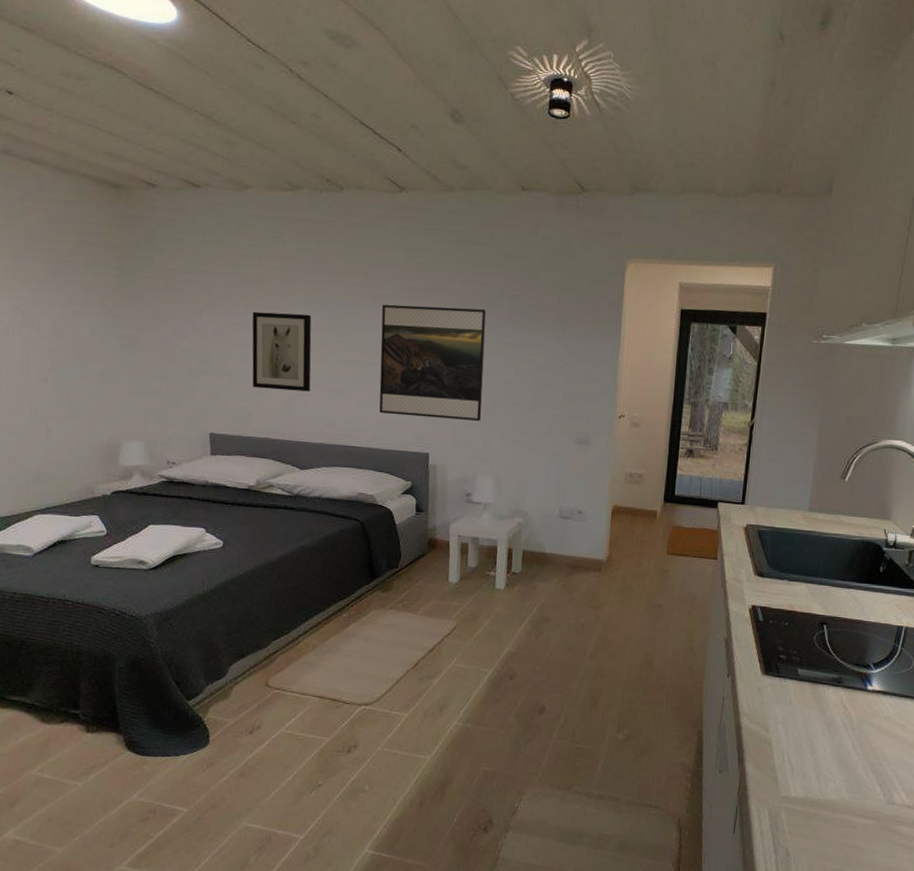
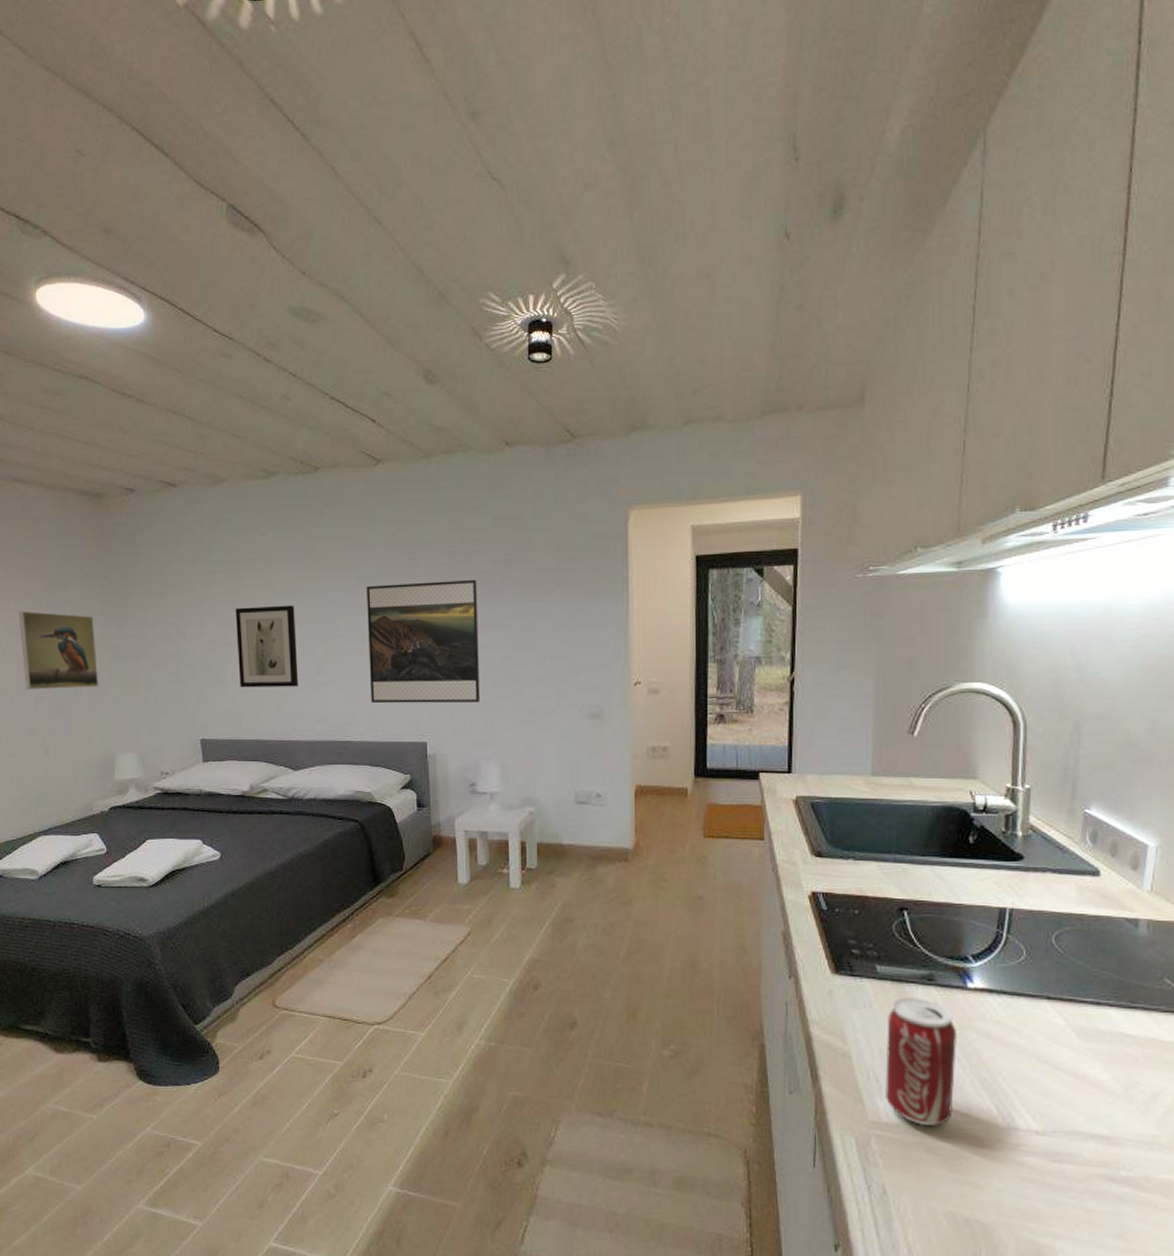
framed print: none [25,291,108,375] -> present [18,610,99,689]
beverage can: none [794,696,856,801] -> present [884,997,958,1126]

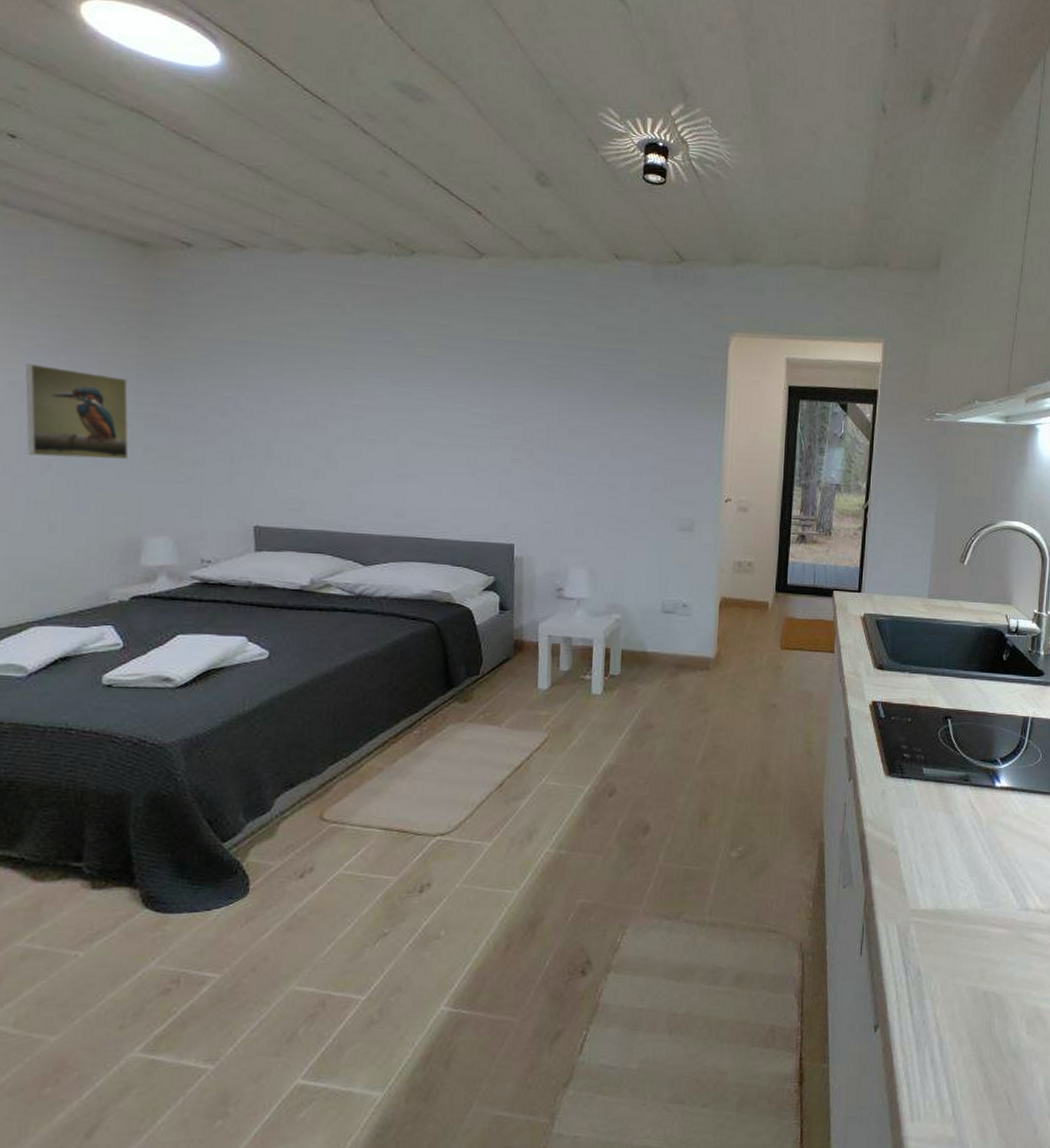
wall art: present [235,605,298,688] -> none [306,387,378,477]
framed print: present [366,579,481,704] -> none [456,379,578,509]
beverage can: present [884,997,958,1126] -> none [923,796,986,911]

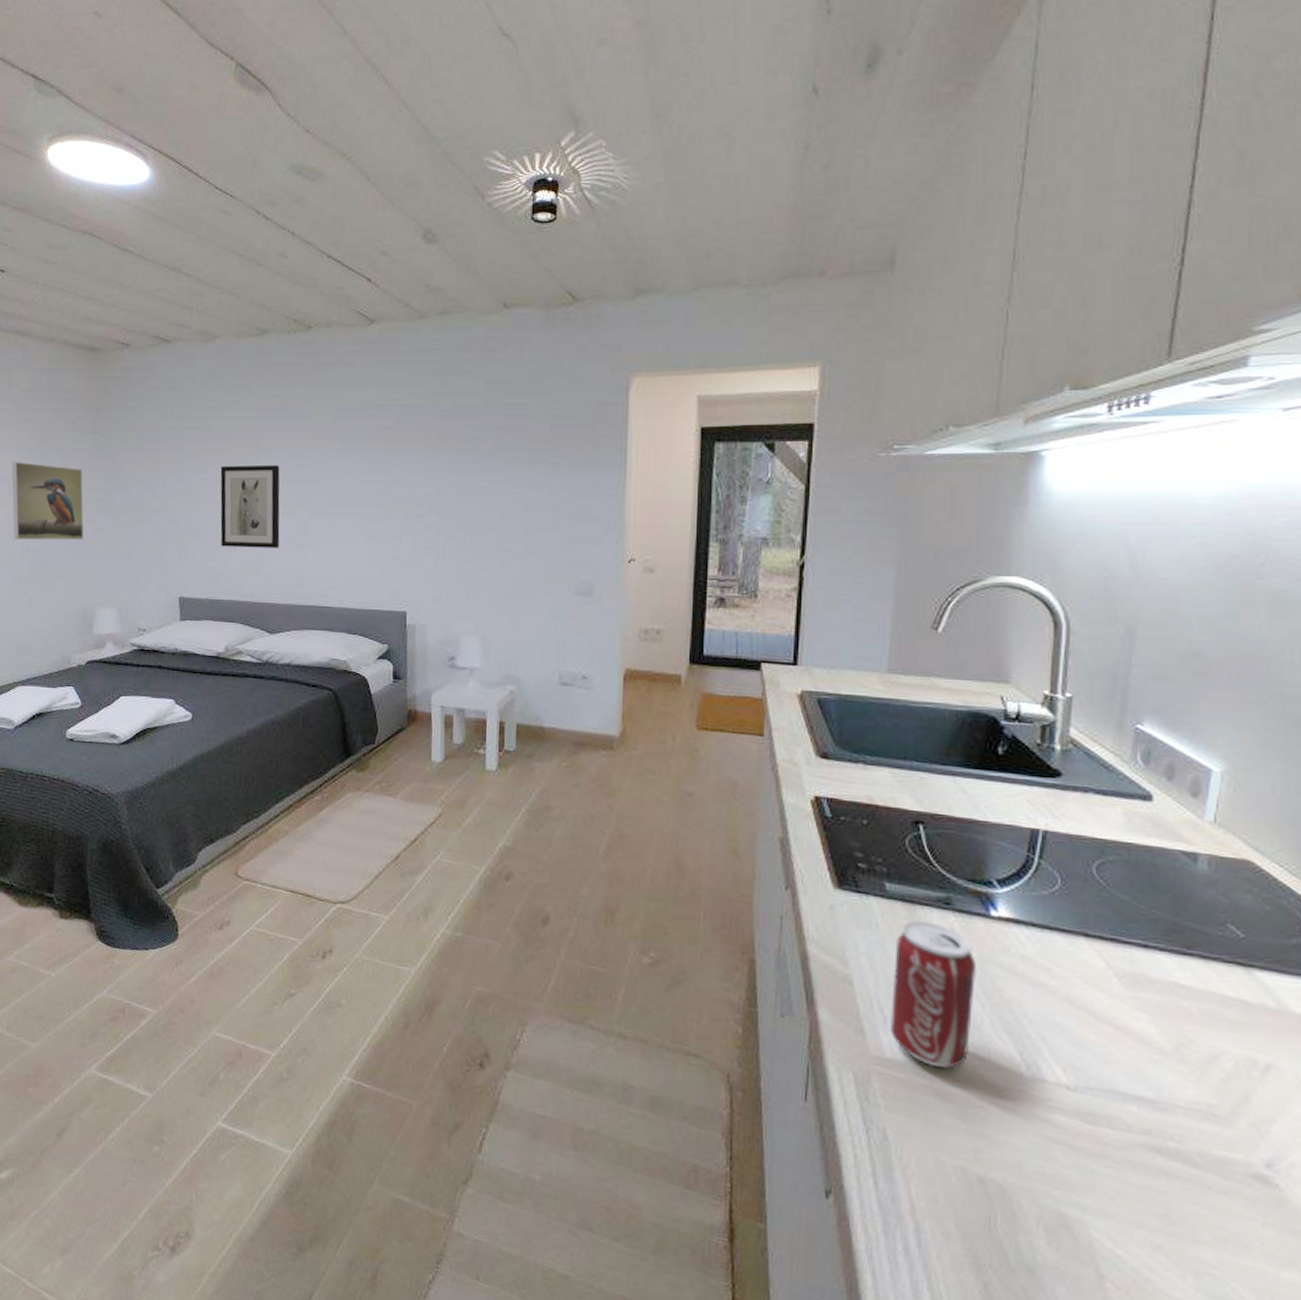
wall art: none [306,387,378,477] -> present [220,464,280,548]
beverage can: none [923,796,986,911] -> present [889,921,977,1068]

